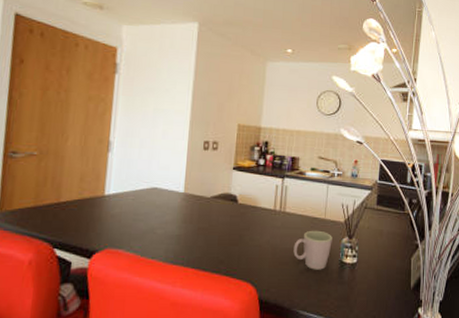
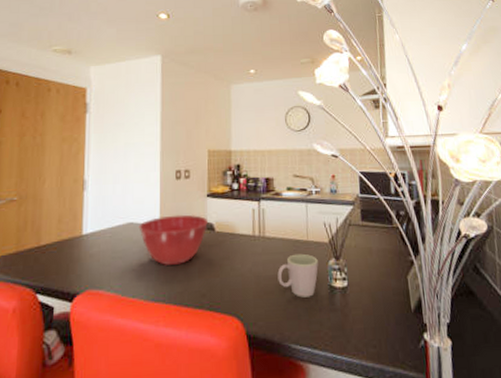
mixing bowl: none [162,184,232,232] -> present [139,214,208,267]

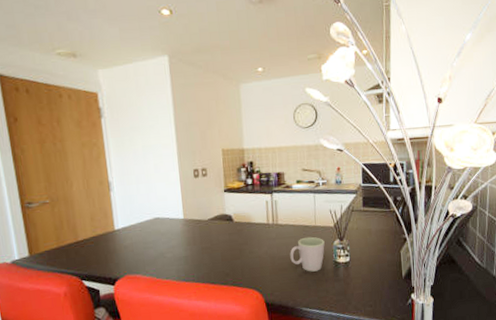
mixing bowl: present [139,214,208,267] -> none [164,208,227,253]

